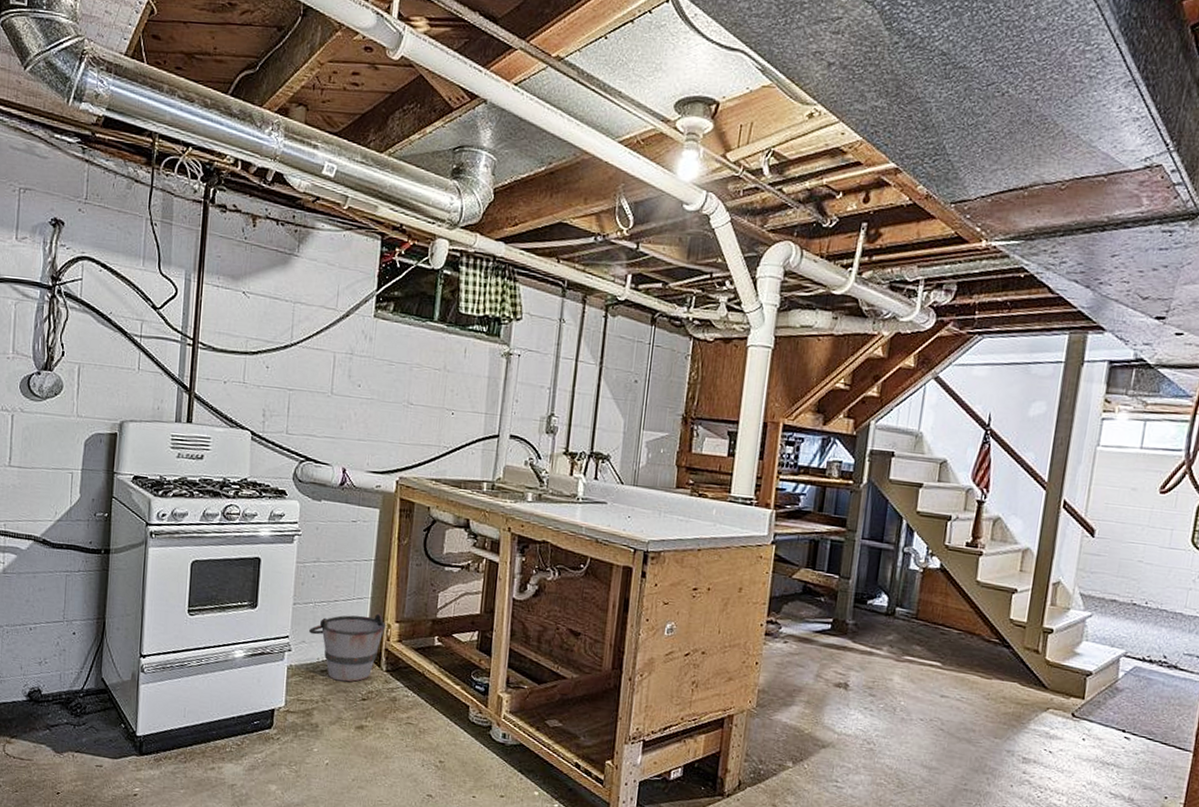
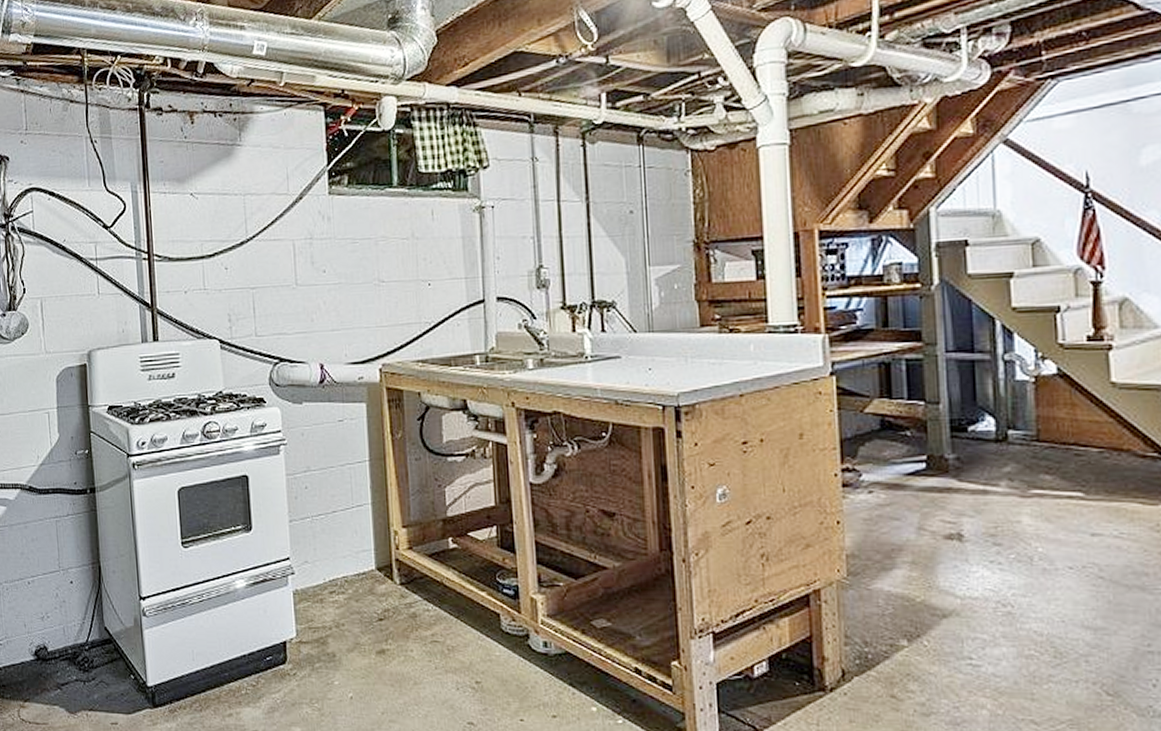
bucket: present [308,613,386,682] -> none [309,520,393,602]

